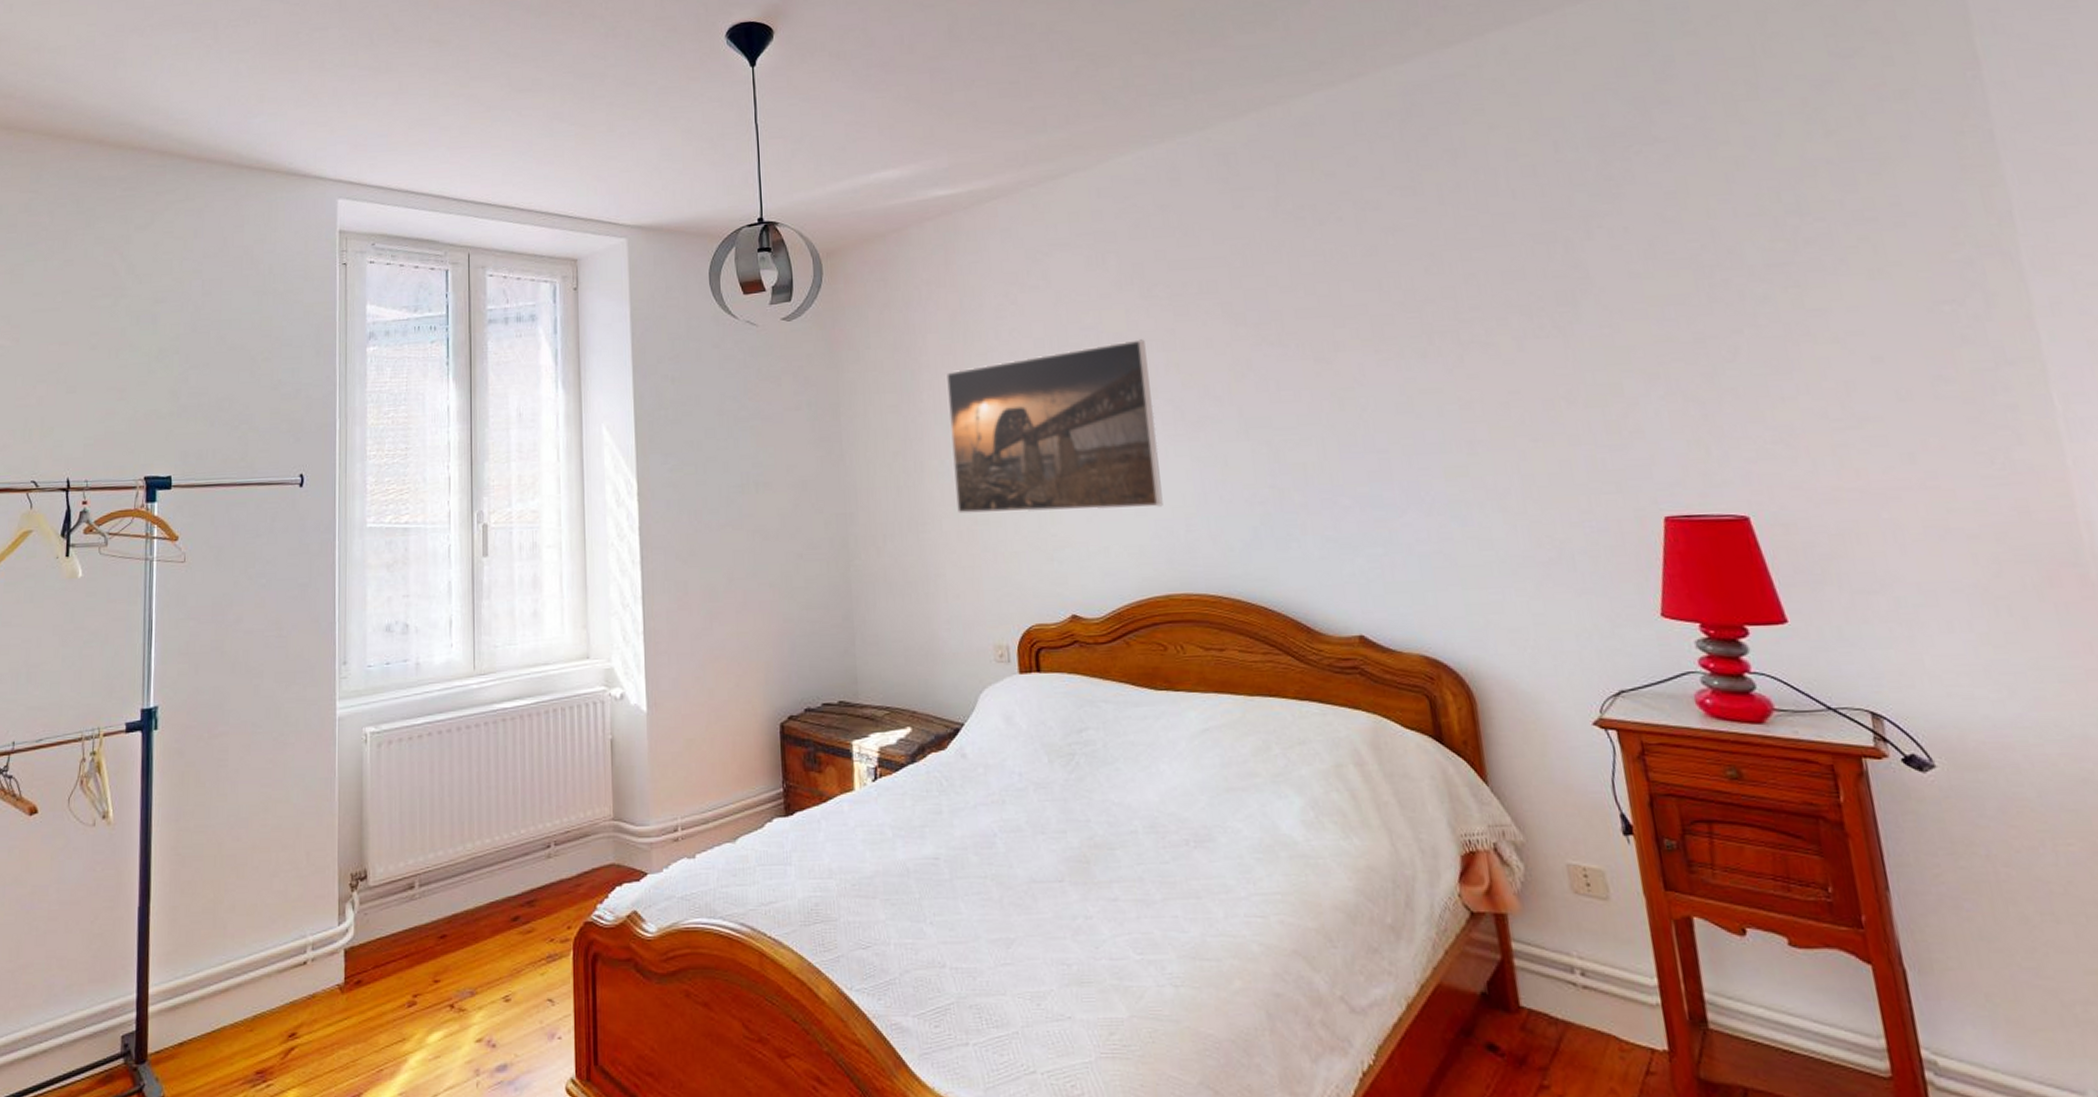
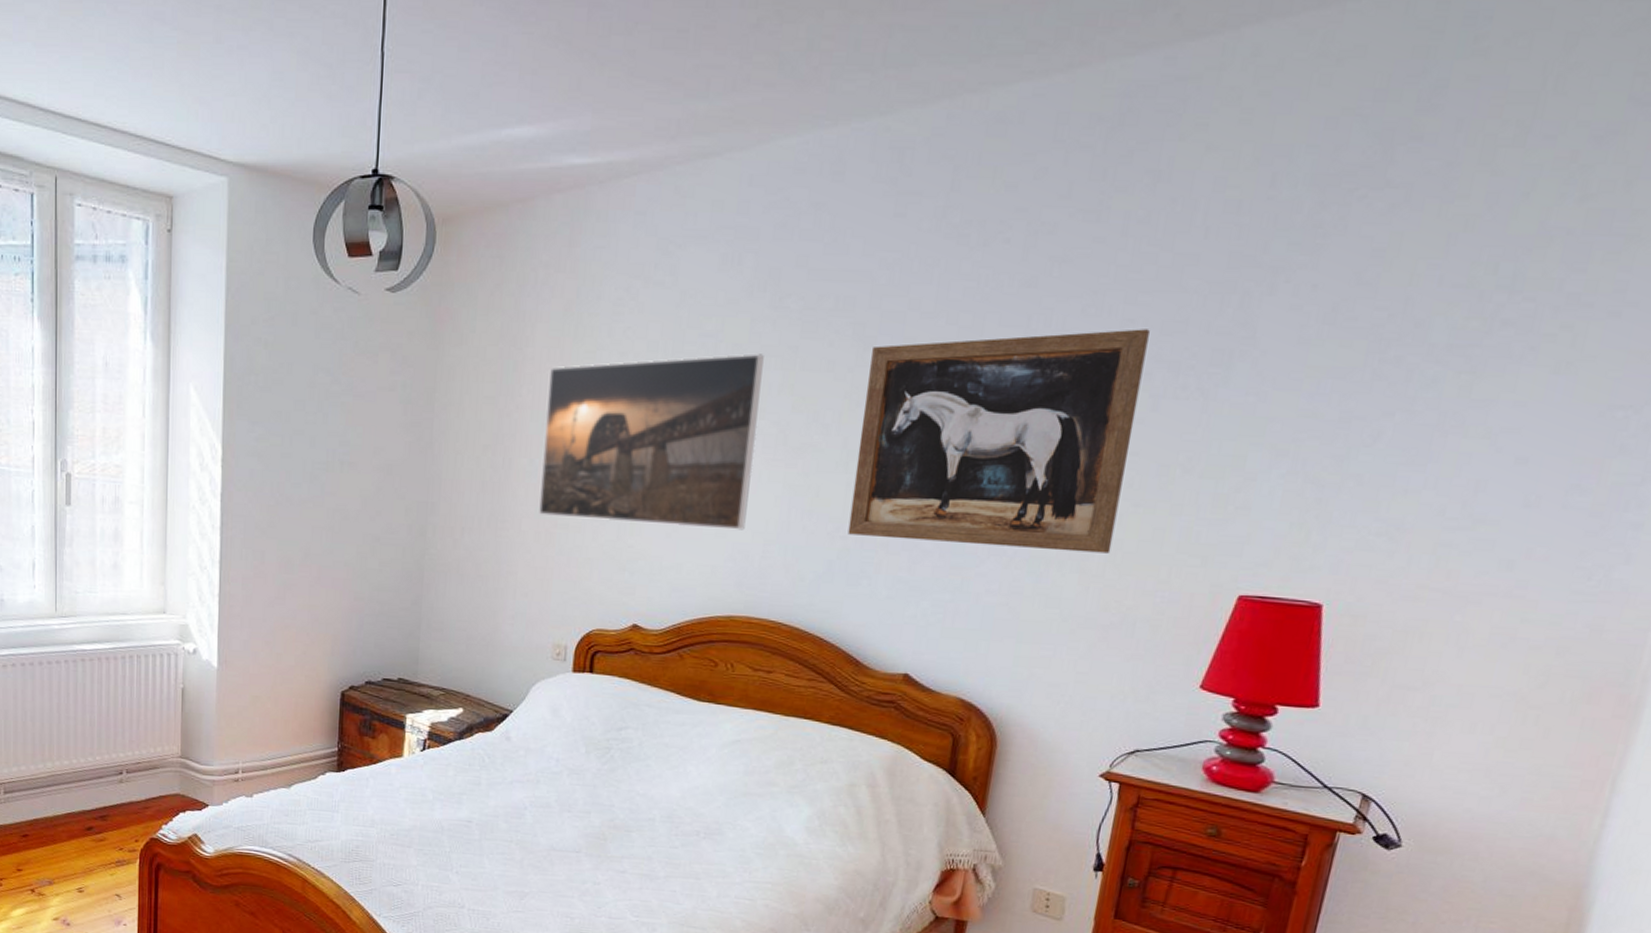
wall art: none [1244,280,1525,499] -> present [847,329,1150,554]

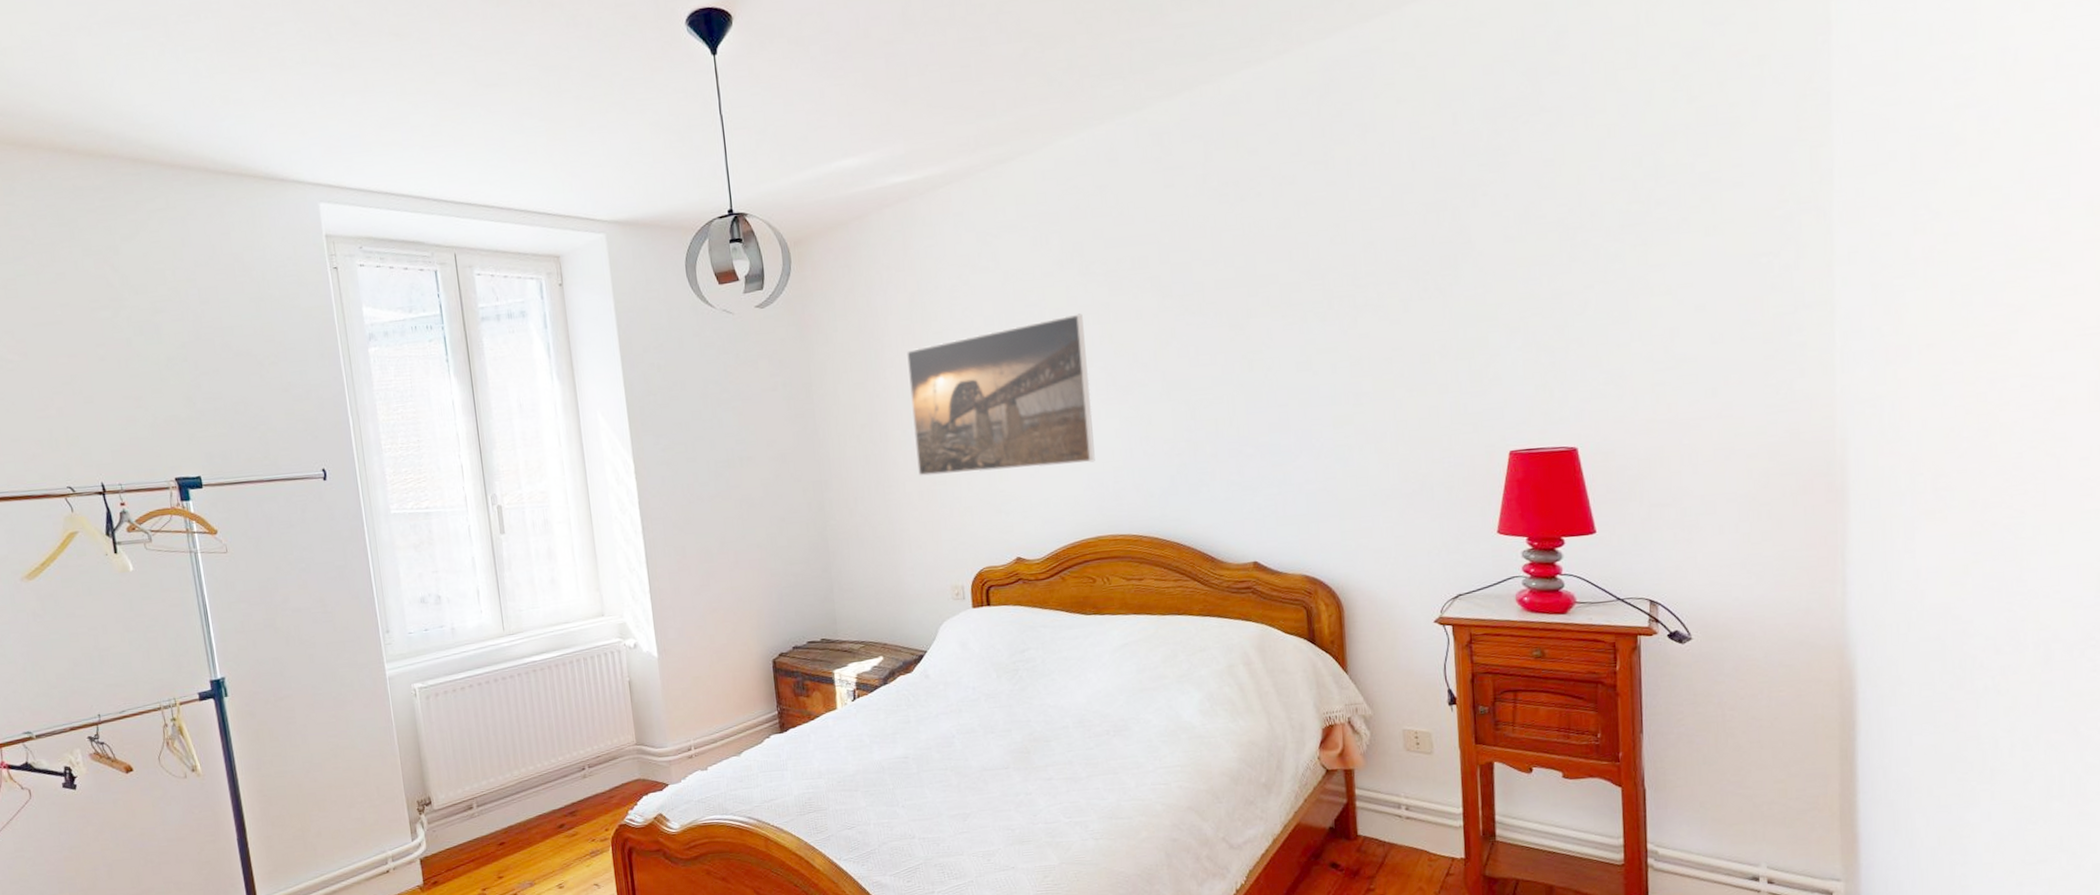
wall art: present [847,329,1150,554] -> none [1170,248,1399,452]

